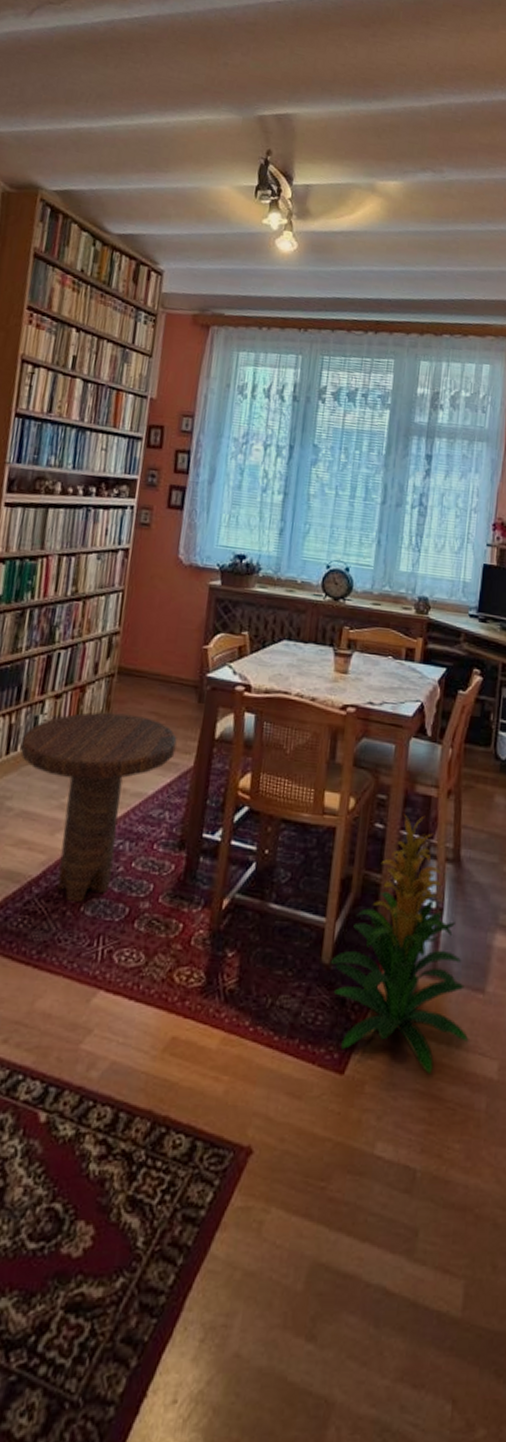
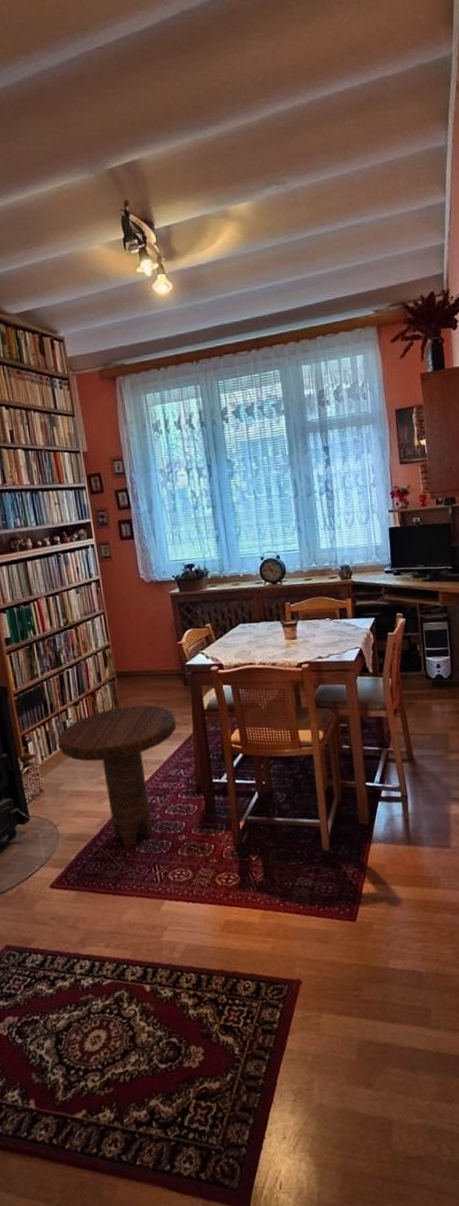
indoor plant: present [330,814,469,1074] -> none [329,732,444,909]

